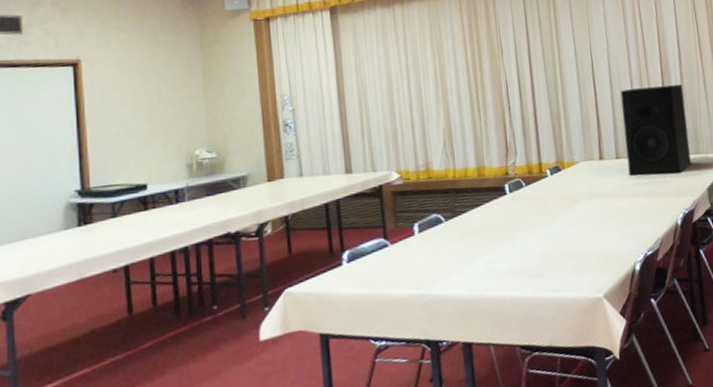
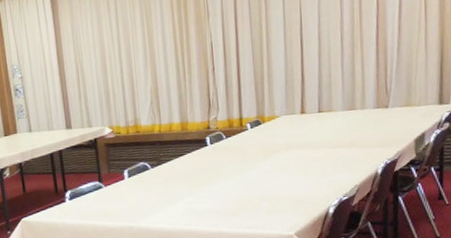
speaker: present [620,85,692,177] -> none [329,37,400,129]

